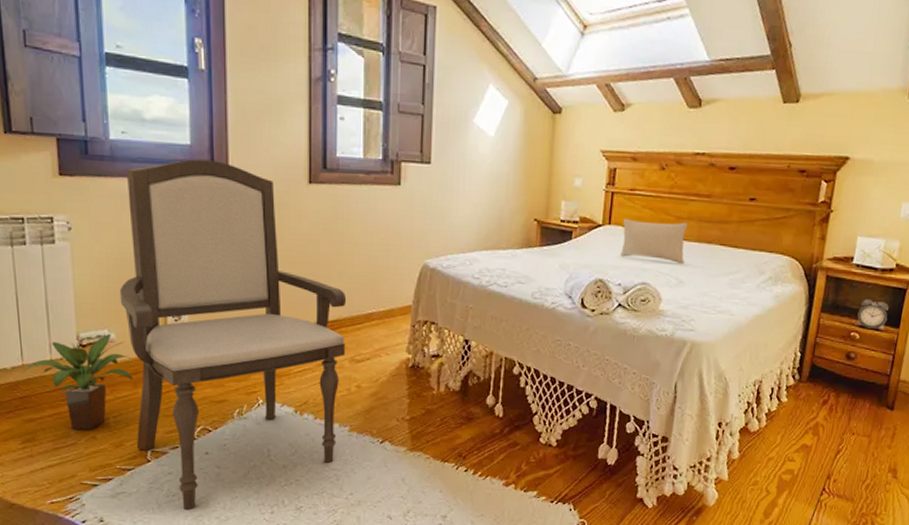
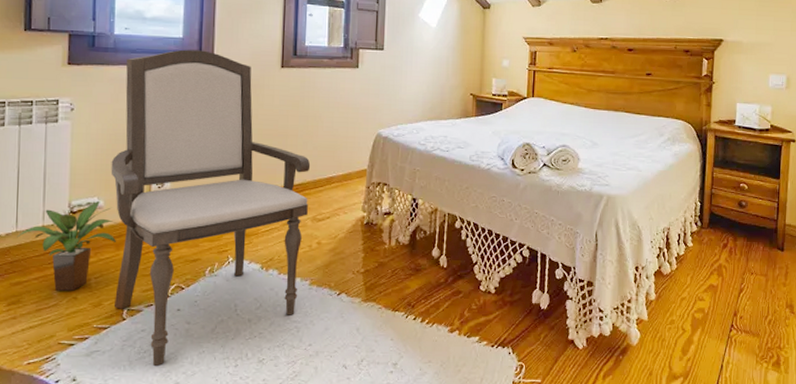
pillow: present [620,218,688,265] -> none [543,92,598,129]
alarm clock: present [853,298,889,332] -> none [741,154,769,183]

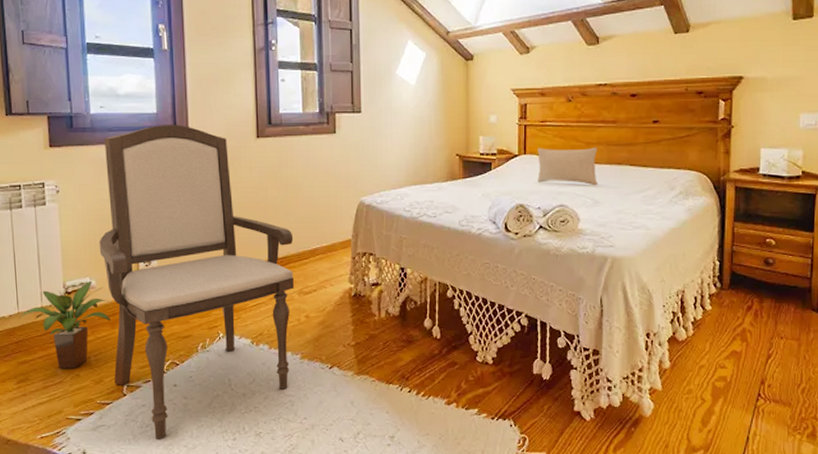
pillow: none [543,92,598,129] -> present [537,147,598,186]

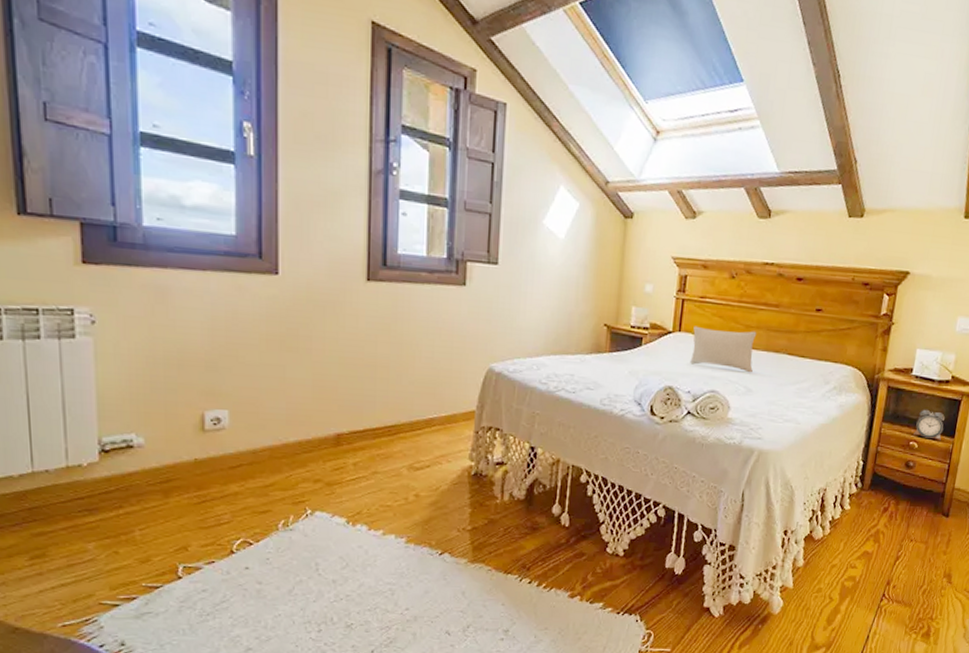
potted plant: present [19,281,110,369] -> none [34,439,163,544]
armchair: present [99,124,294,439] -> none [150,251,406,630]
alarm clock: none [768,206,801,237] -> present [912,409,945,441]

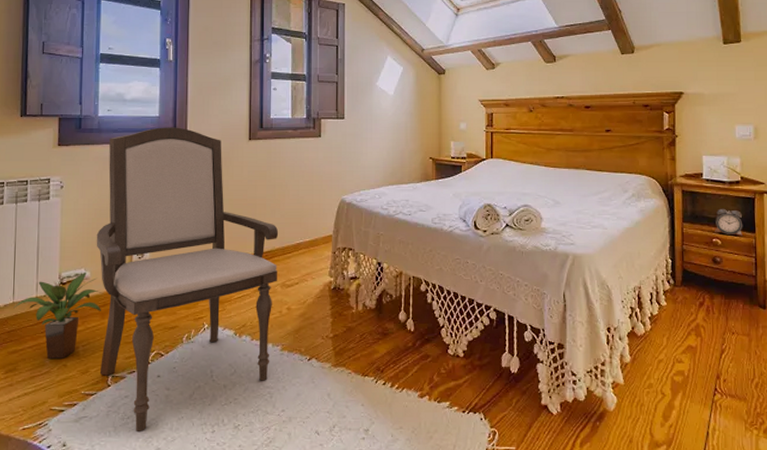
potted plant: none [34,439,163,544] -> present [14,273,102,359]
armchair: none [150,251,406,630] -> present [96,127,279,431]
pillow: present [690,326,757,373] -> none [503,152,558,188]

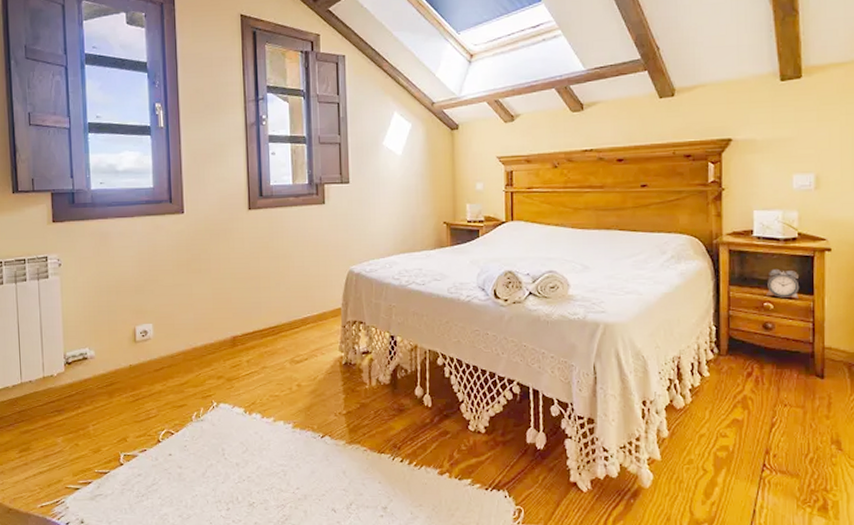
potted plant: present [14,273,102,359] -> none [22,352,108,438]
armchair: present [96,127,279,431] -> none [98,198,285,509]

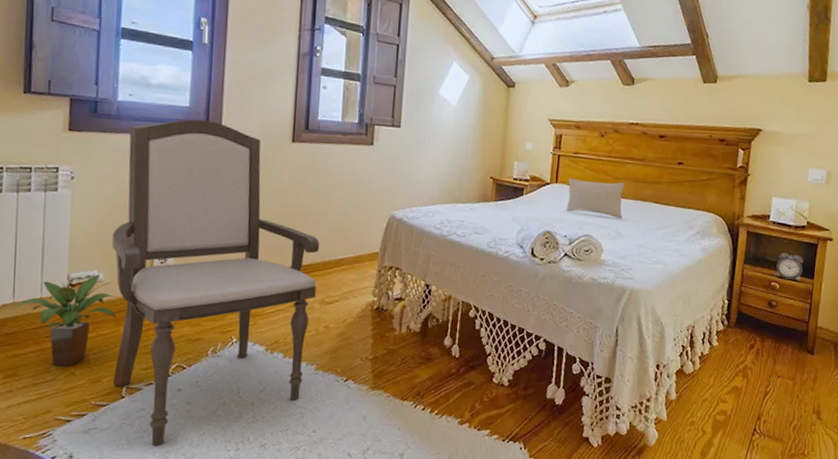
potted plant: none [22,352,108,438] -> present [14,275,117,366]
armchair: none [98,198,285,509] -> present [111,119,320,446]
pillow: none [525,212,587,251] -> present [566,178,625,219]

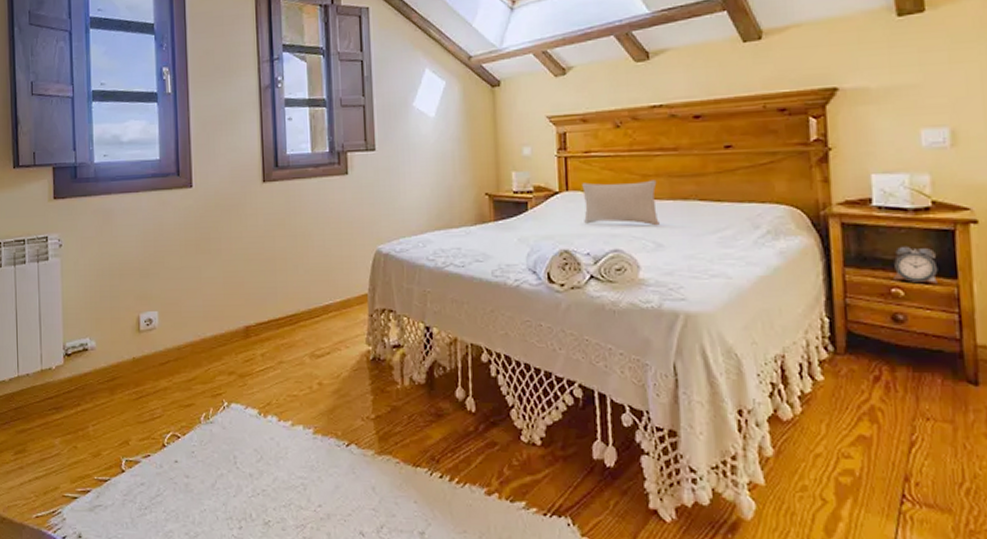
potted plant: present [14,275,117,366] -> none [19,342,110,439]
armchair: present [111,119,320,446] -> none [100,171,305,524]

